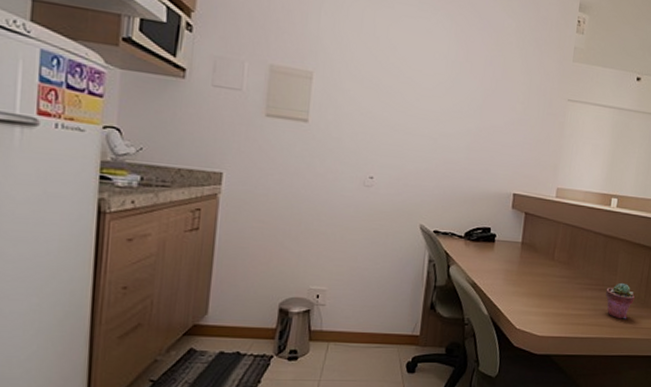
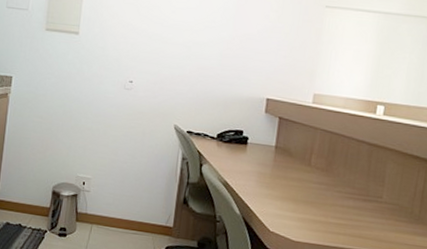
potted succulent: present [605,282,635,319] -> none [370,194,407,234]

